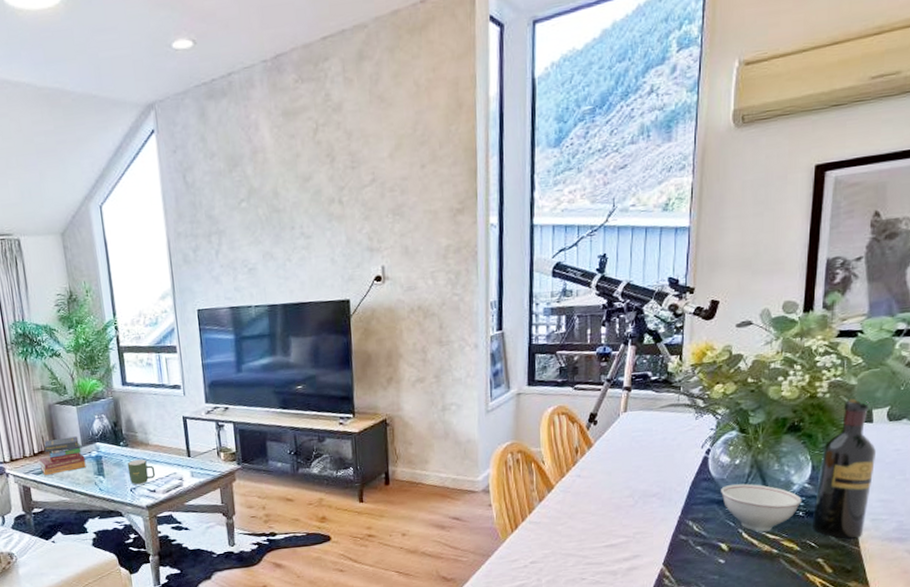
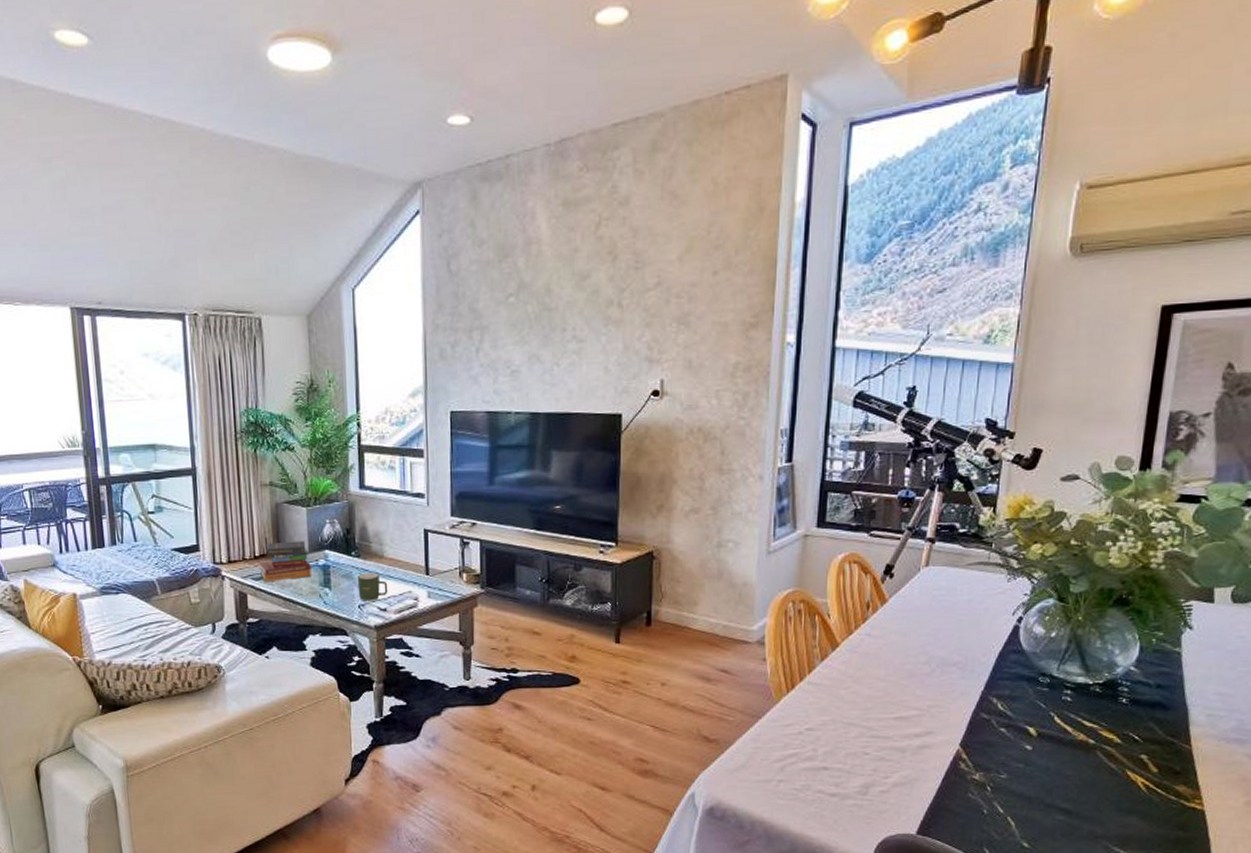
bowl: present [721,483,802,532] -> none [1032,660,1127,719]
wine bottle: present [811,398,877,539] -> none [1136,573,1217,735]

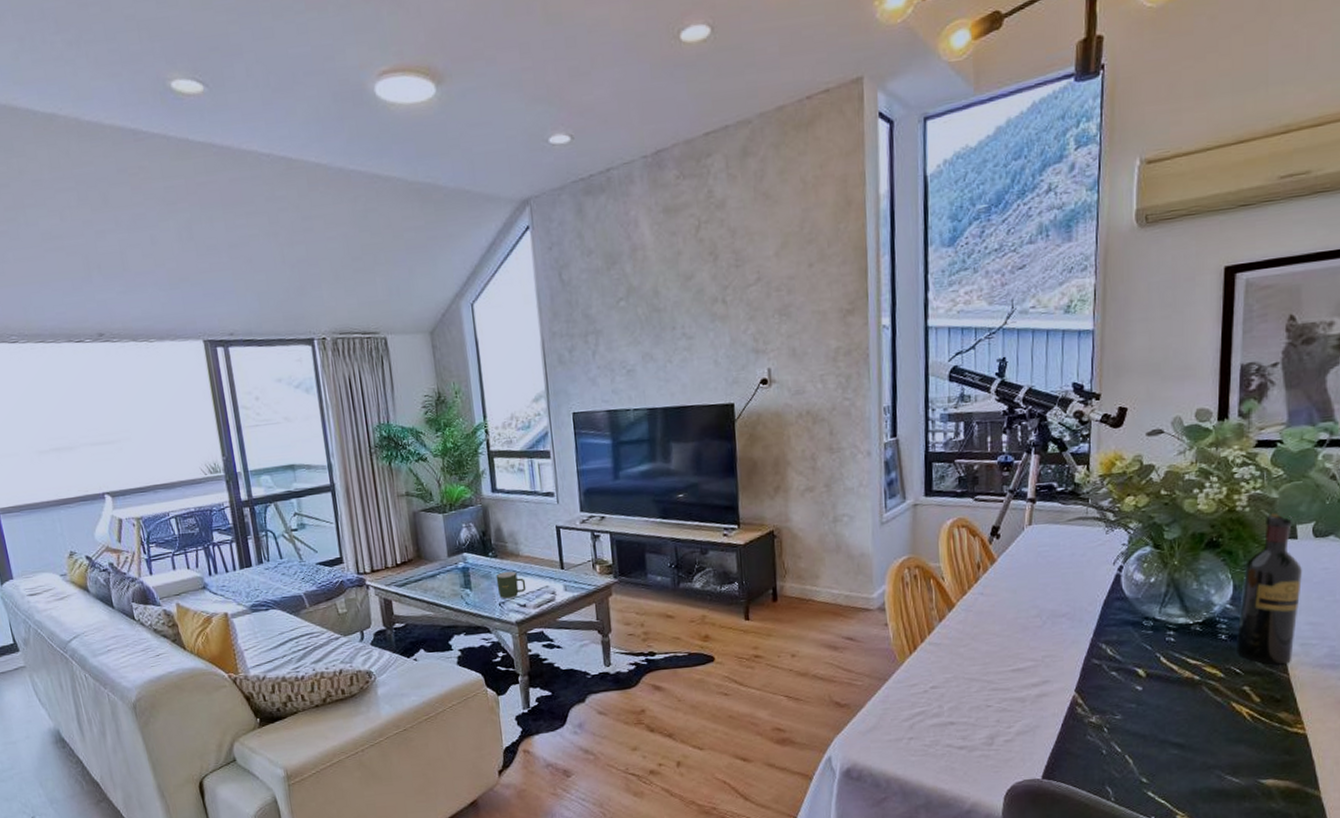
books: present [258,541,311,583] -> none [401,546,452,589]
wine bottle: none [1136,573,1217,735] -> present [1235,512,1303,665]

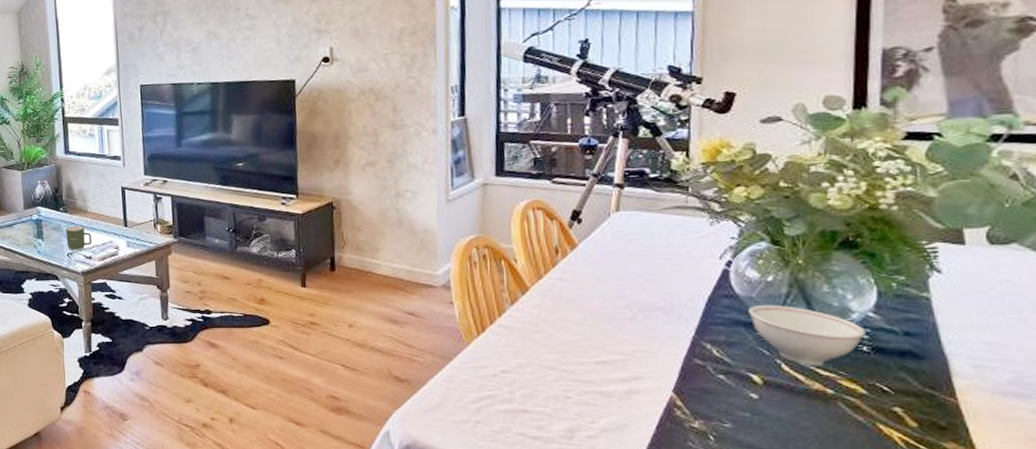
bowl: none [1136,603,1224,657] -> present [749,305,866,367]
wine bottle: present [1235,512,1303,665] -> none [882,213,974,387]

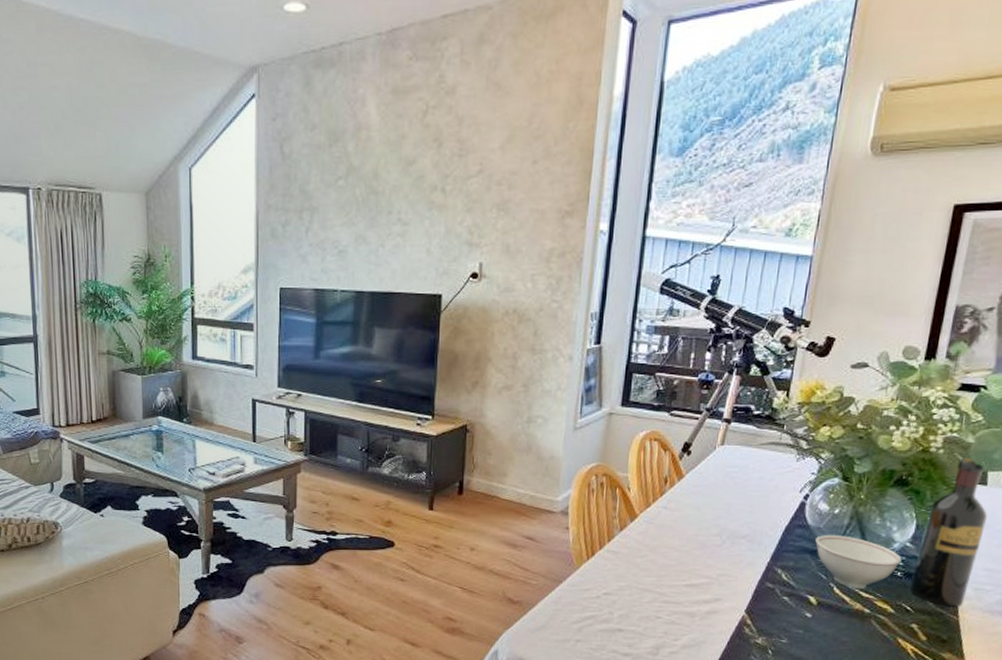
mug: present [65,225,92,250] -> none [188,438,217,465]
wine bottle: none [882,213,974,387] -> present [909,457,988,607]

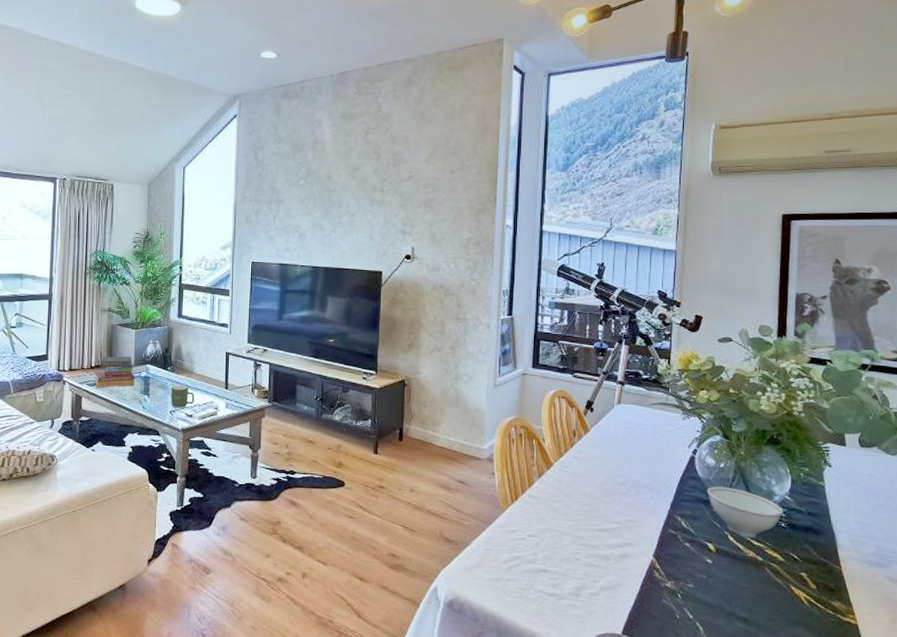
books: none [95,407,145,446] -> present [93,356,135,388]
mug: none [188,438,217,465] -> present [170,384,195,408]
wine bottle: present [909,457,988,607] -> none [794,421,851,557]

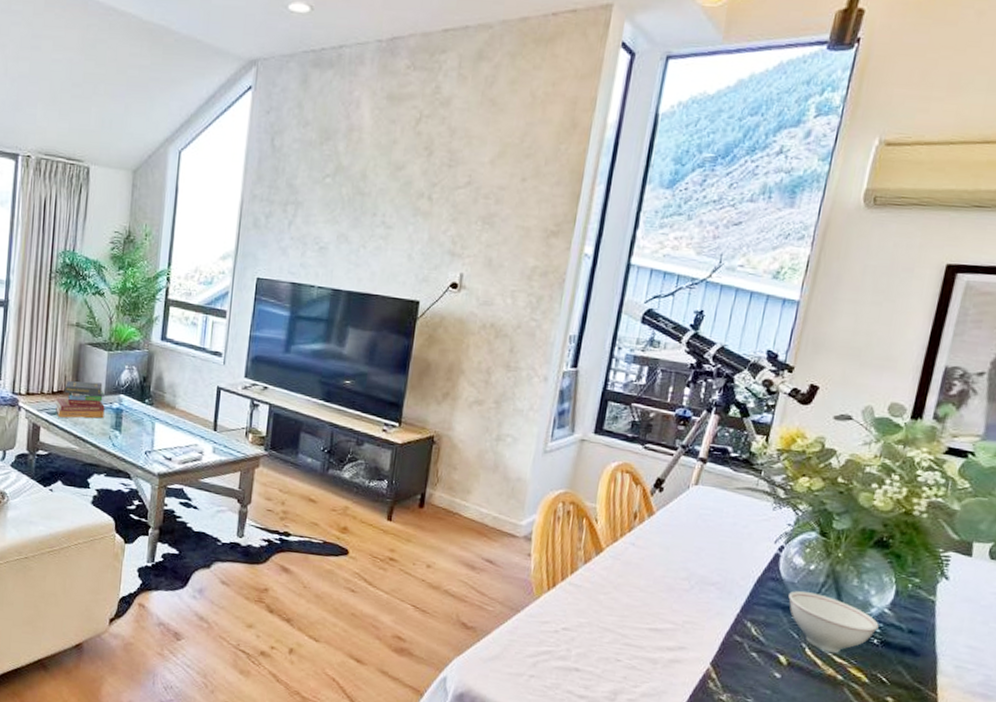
mug: present [170,384,195,408] -> none [146,421,176,449]

